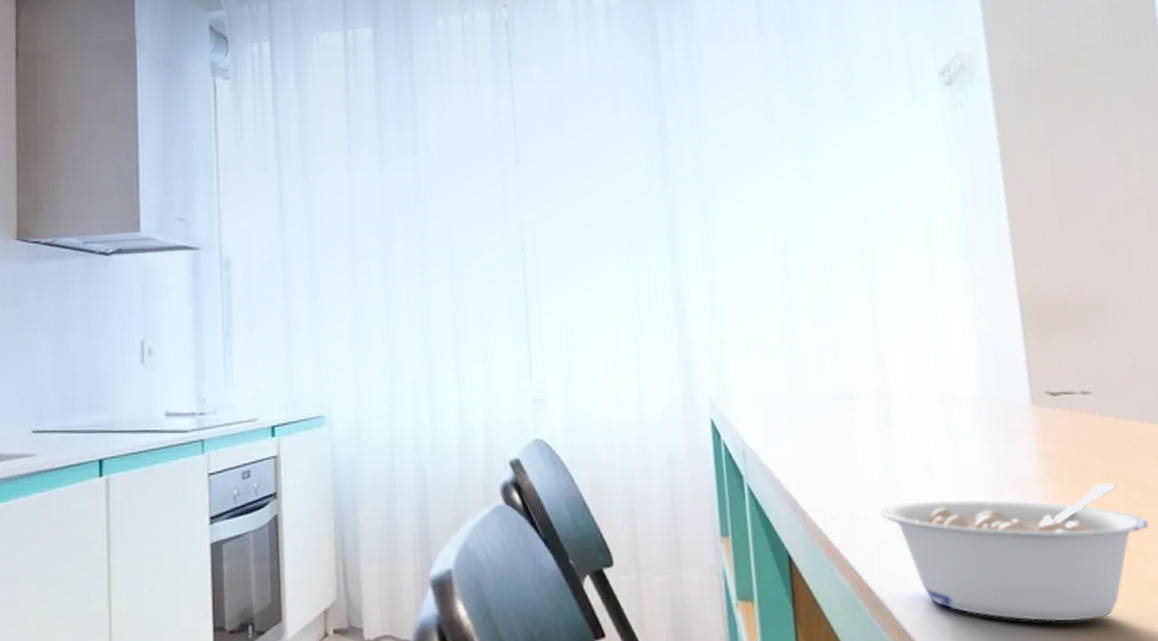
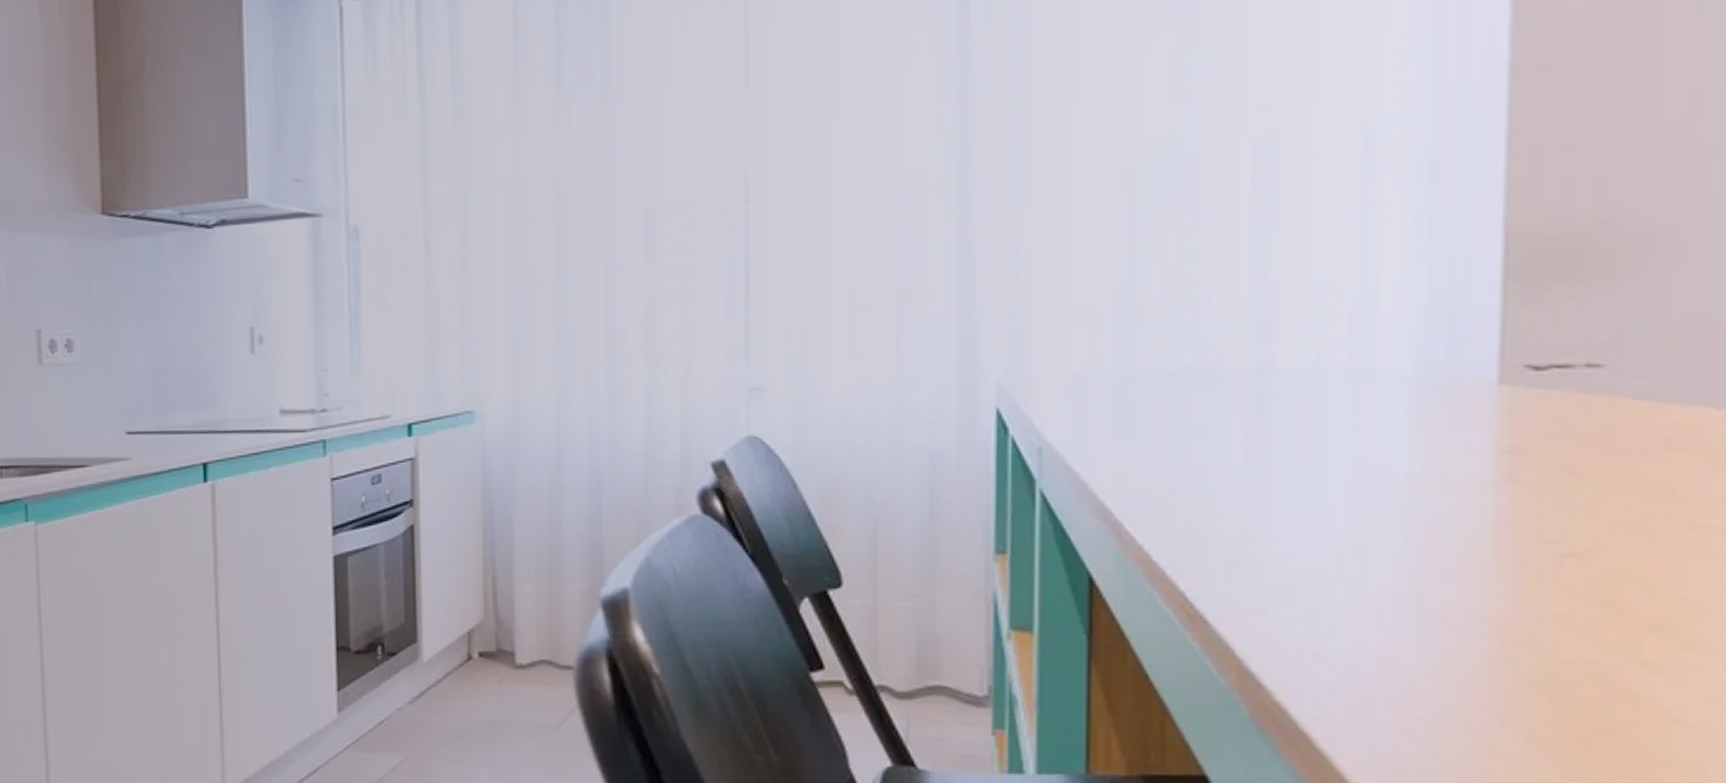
legume: present [880,483,1150,622] -> none [1233,488,1664,666]

